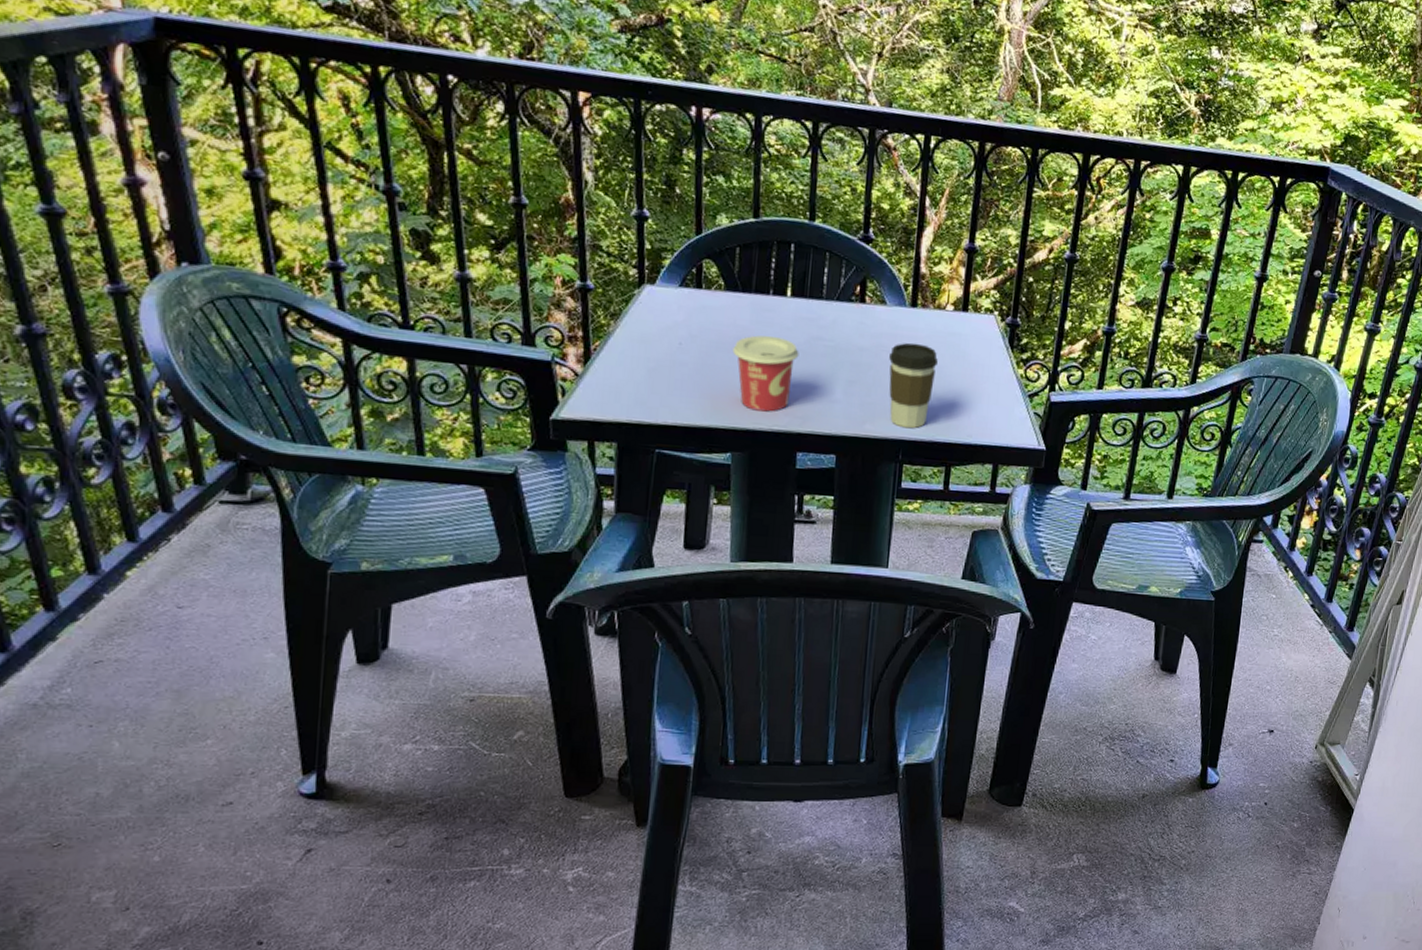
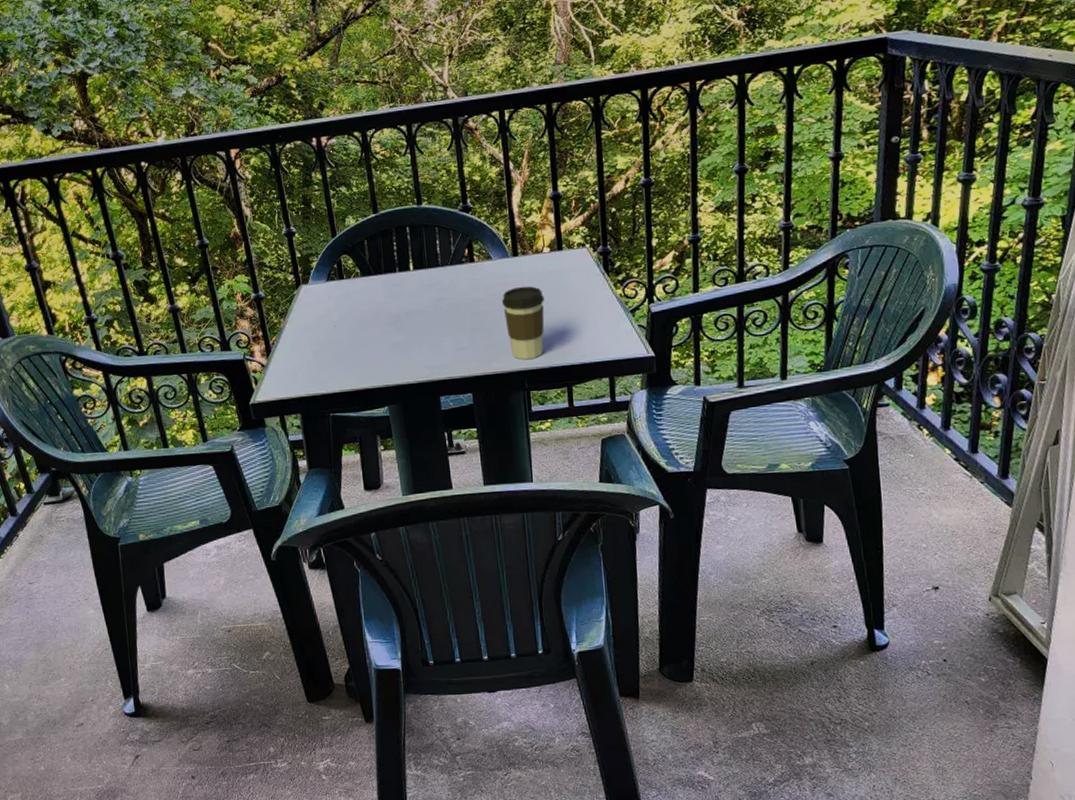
cup: present [732,335,799,412] -> none [375,305,428,369]

